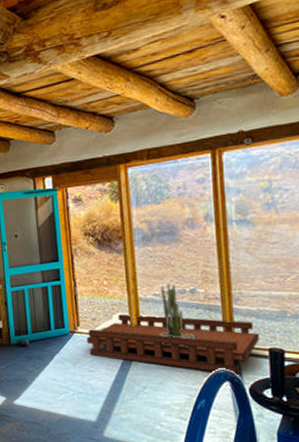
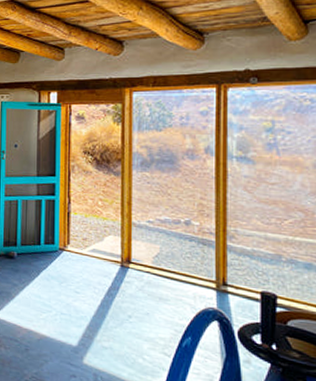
wooden bench: present [87,314,260,374] -> none [76,237,252,315]
cactus: present [159,283,196,348] -> none [149,212,187,281]

